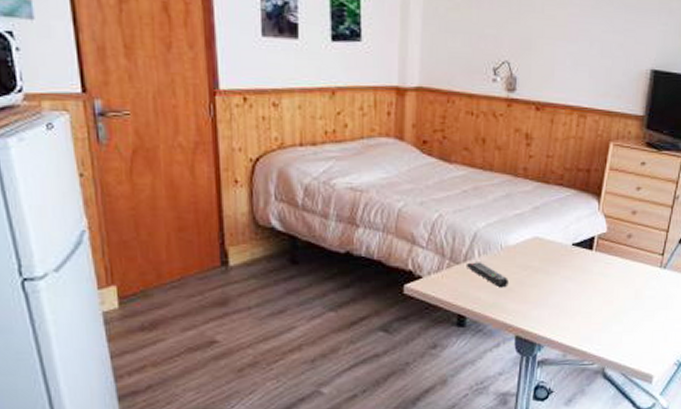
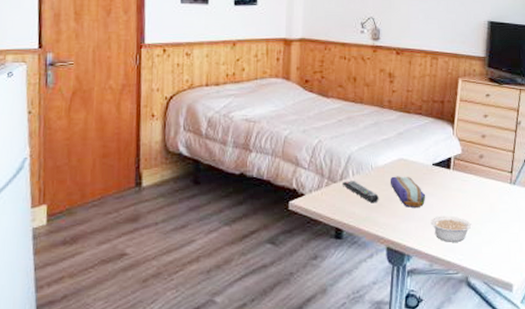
pencil case: none [521,257,563,293] -> present [390,176,426,208]
legume: none [566,302,622,331] -> present [430,215,480,242]

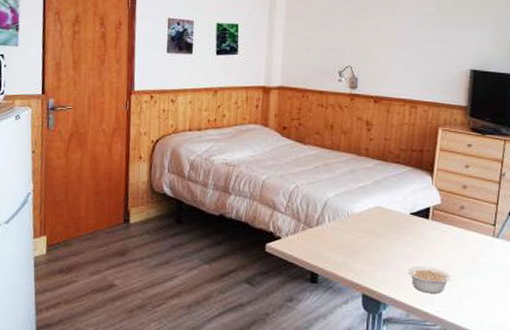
remote control: present [342,181,379,203] -> none [318,226,355,250]
pencil case: present [390,176,426,208] -> none [366,224,403,256]

